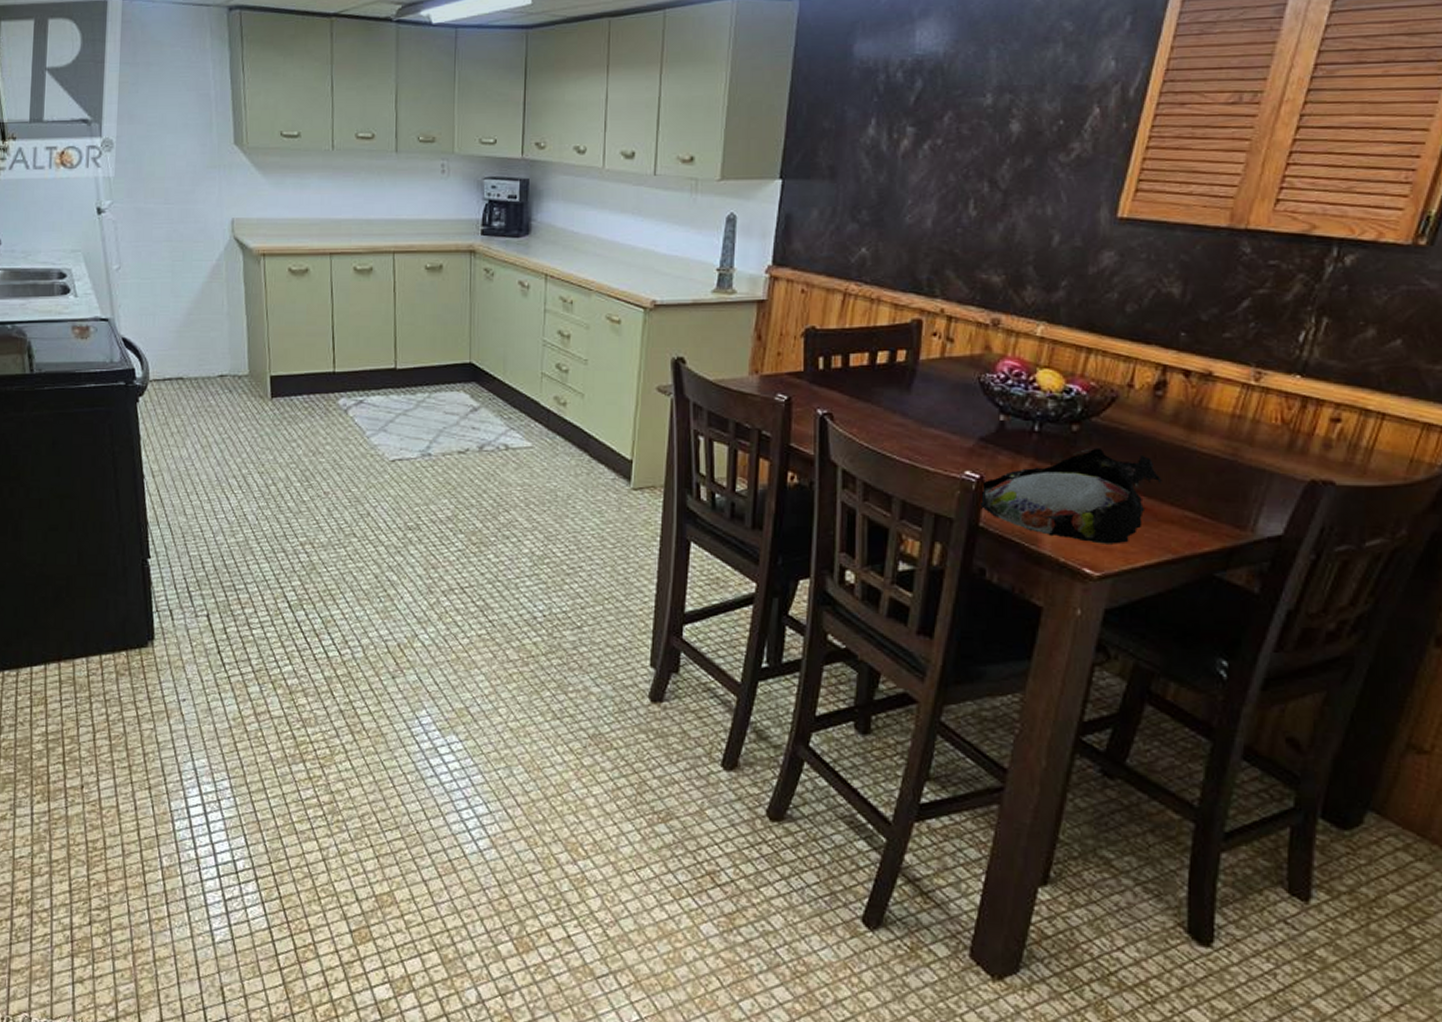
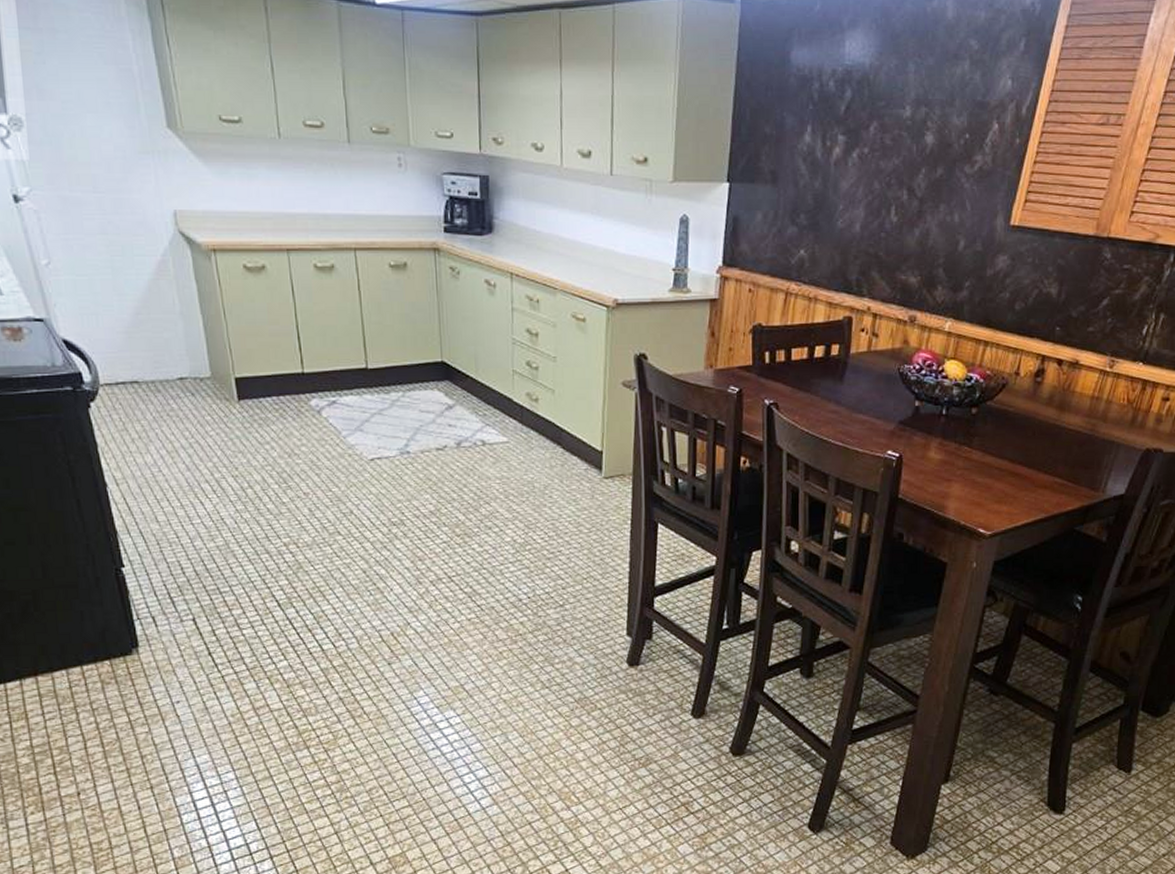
plate: present [981,446,1162,544] -> none [900,426,1039,508]

